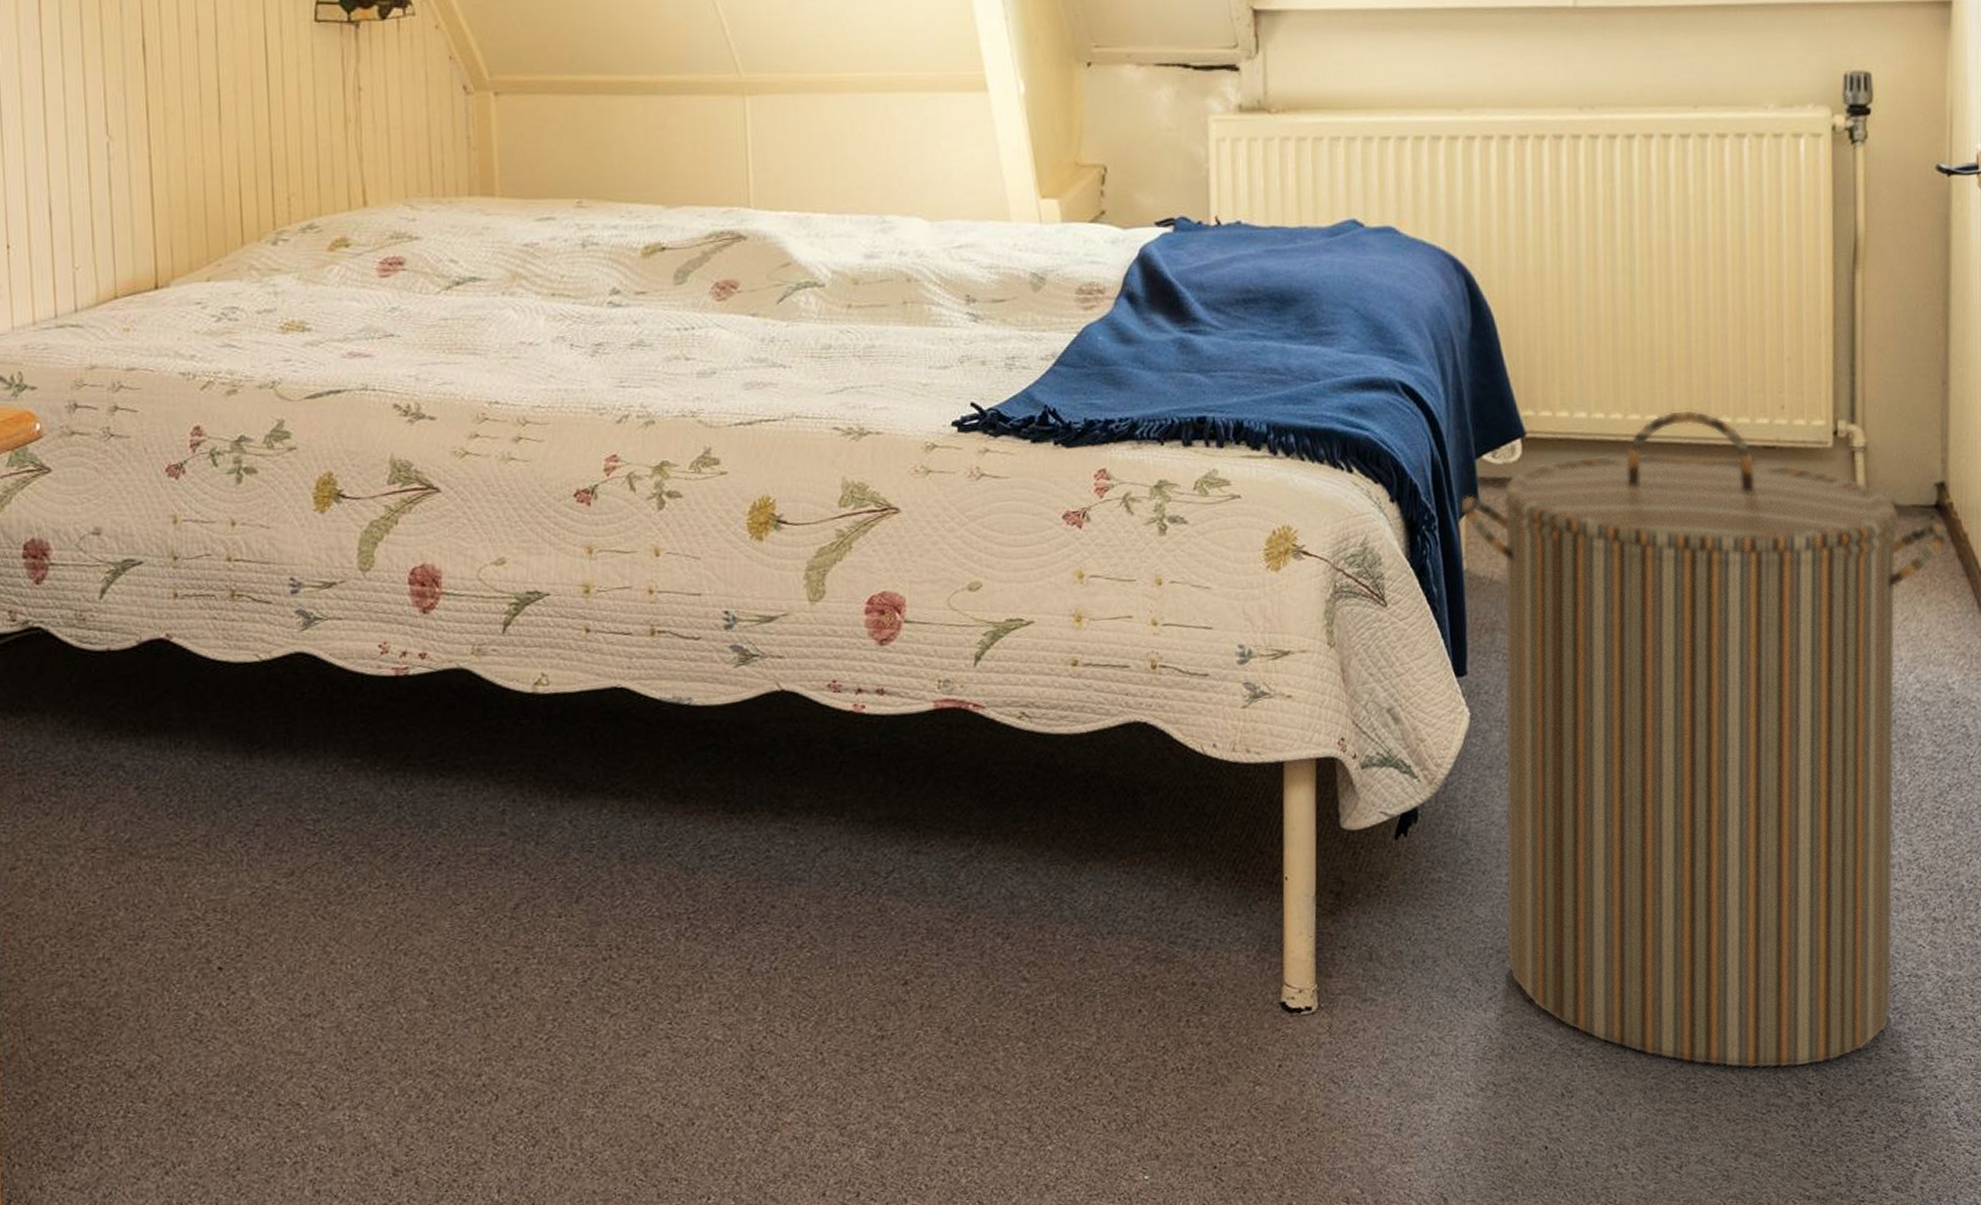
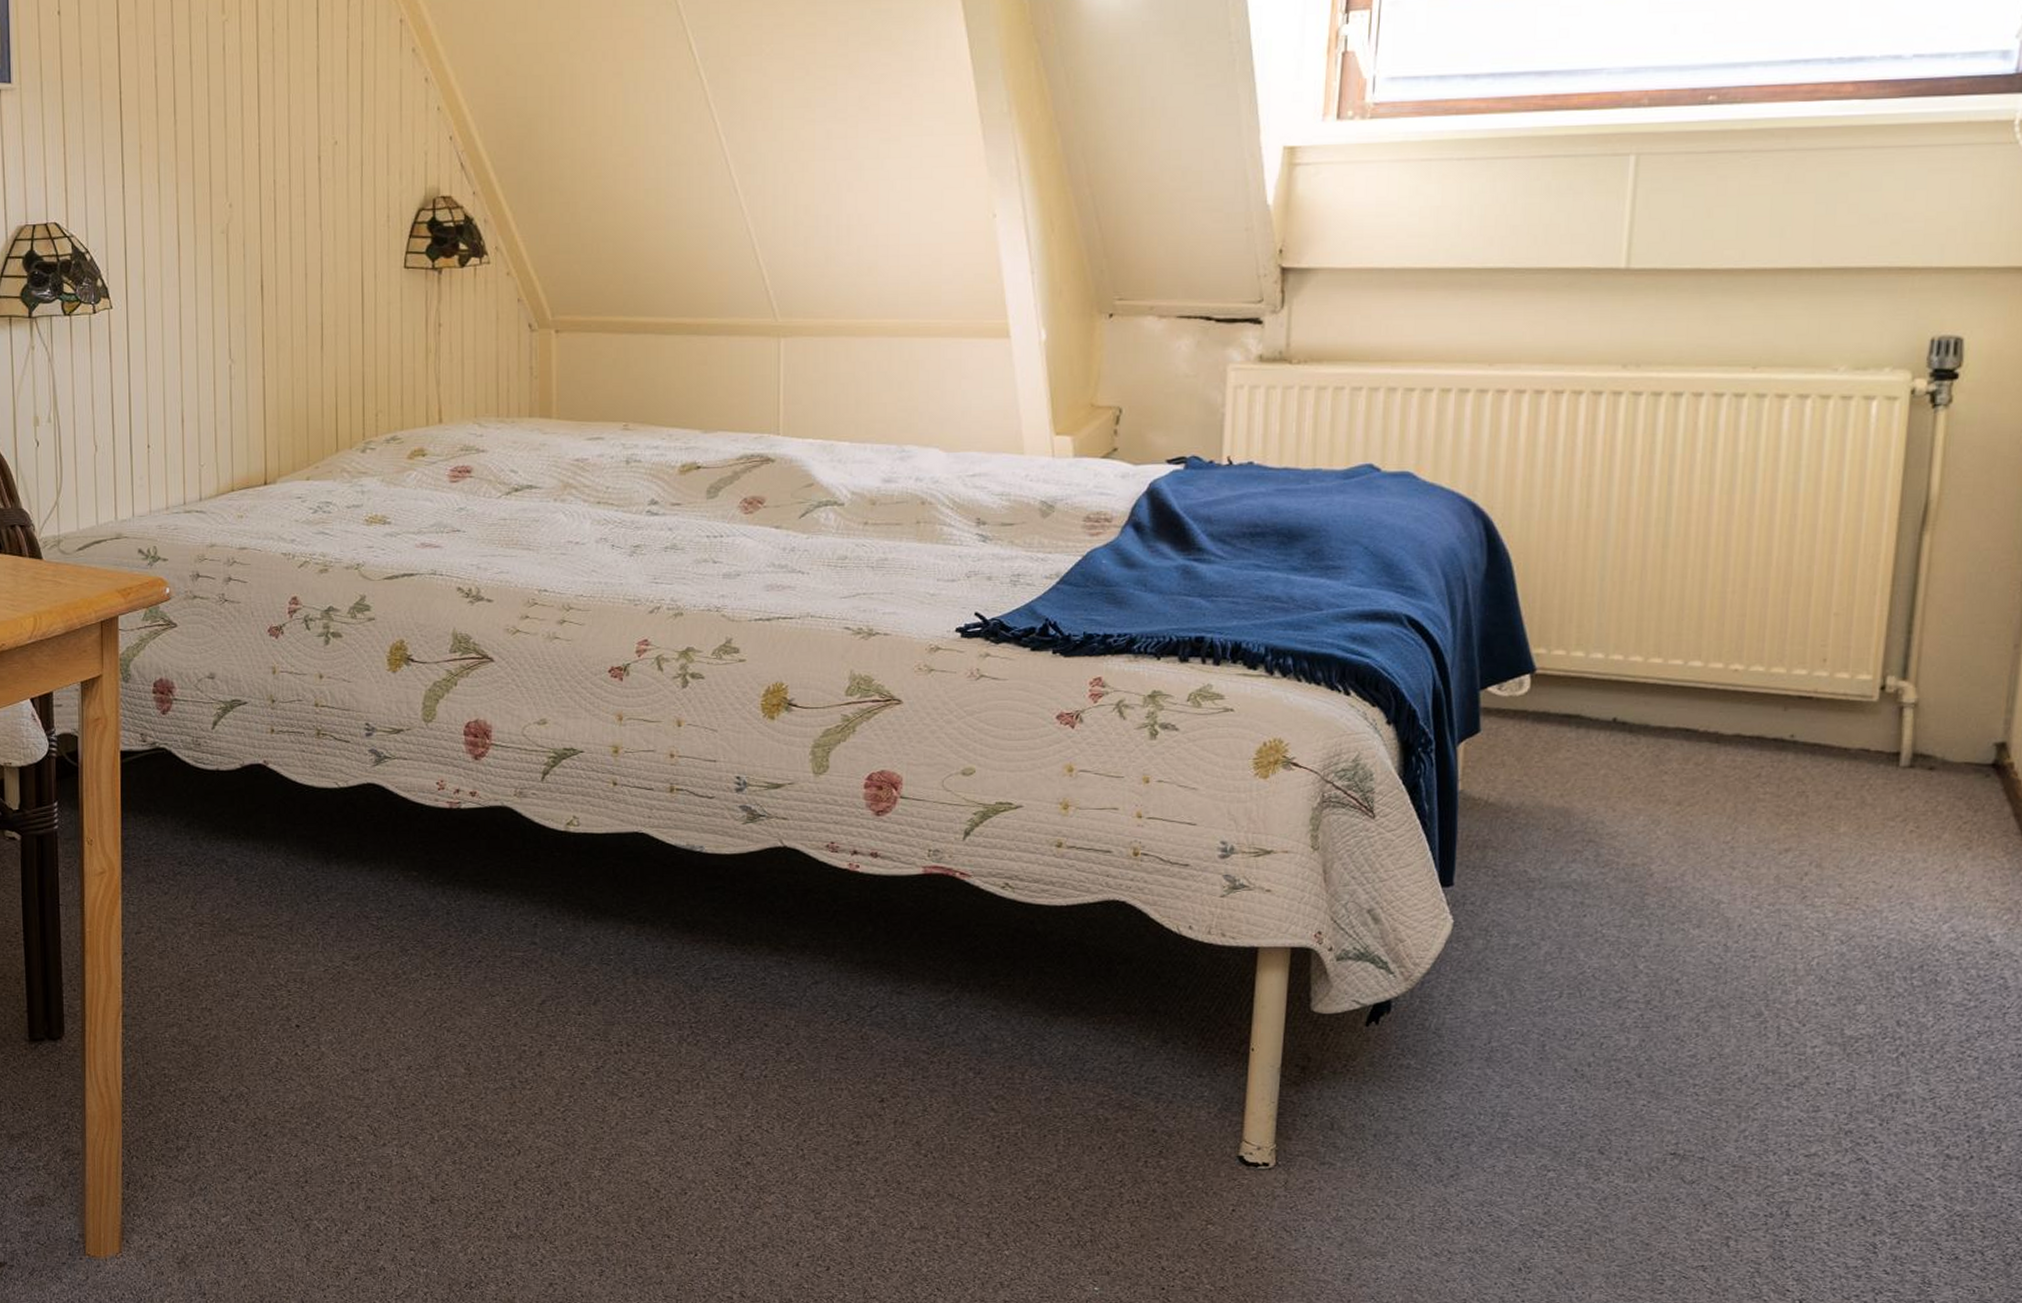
laundry hamper: present [1461,410,1949,1069] -> none [1460,657,2006,1274]

